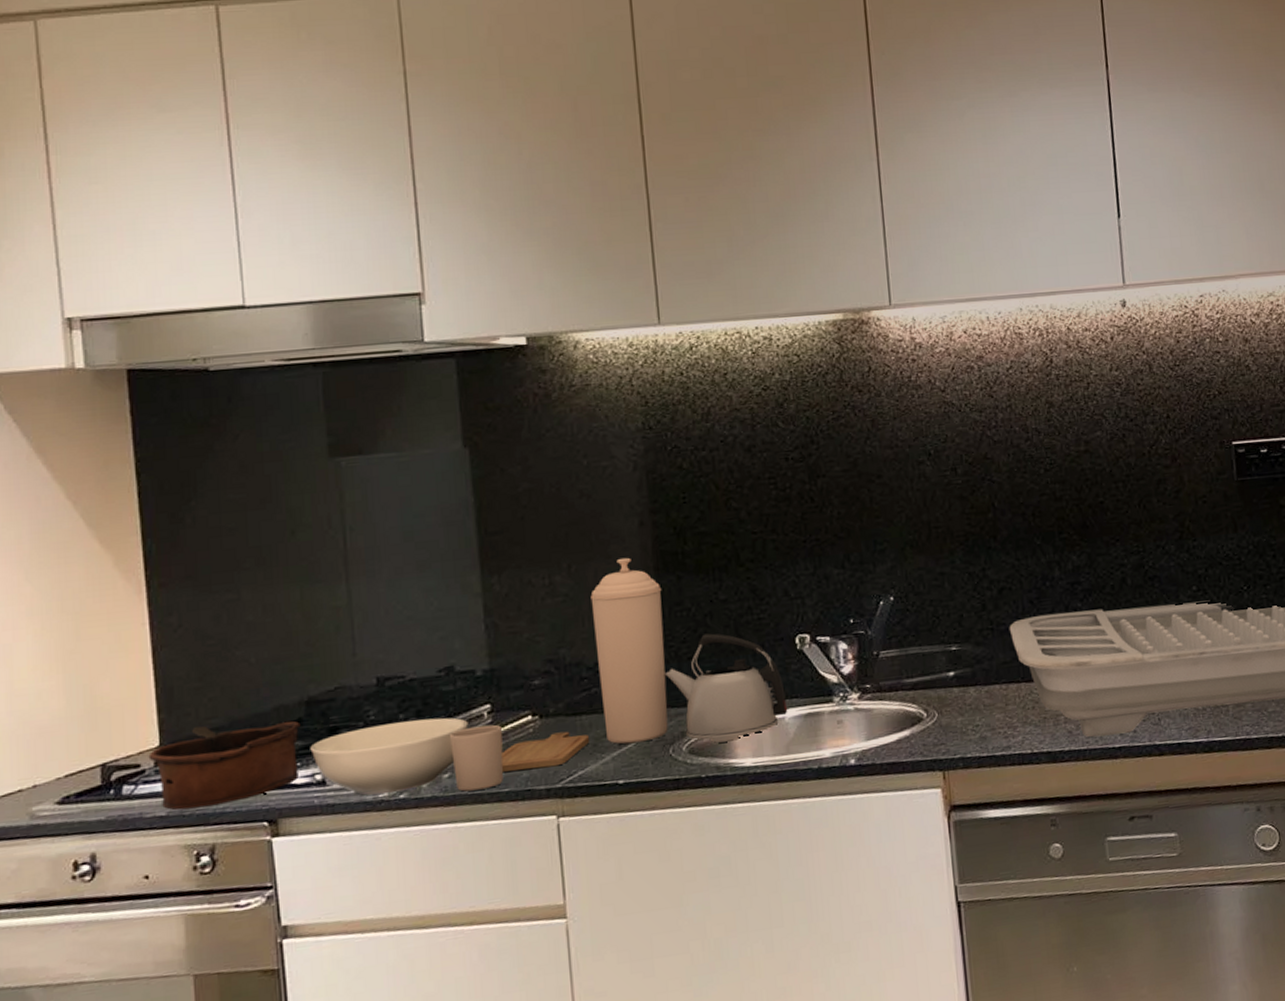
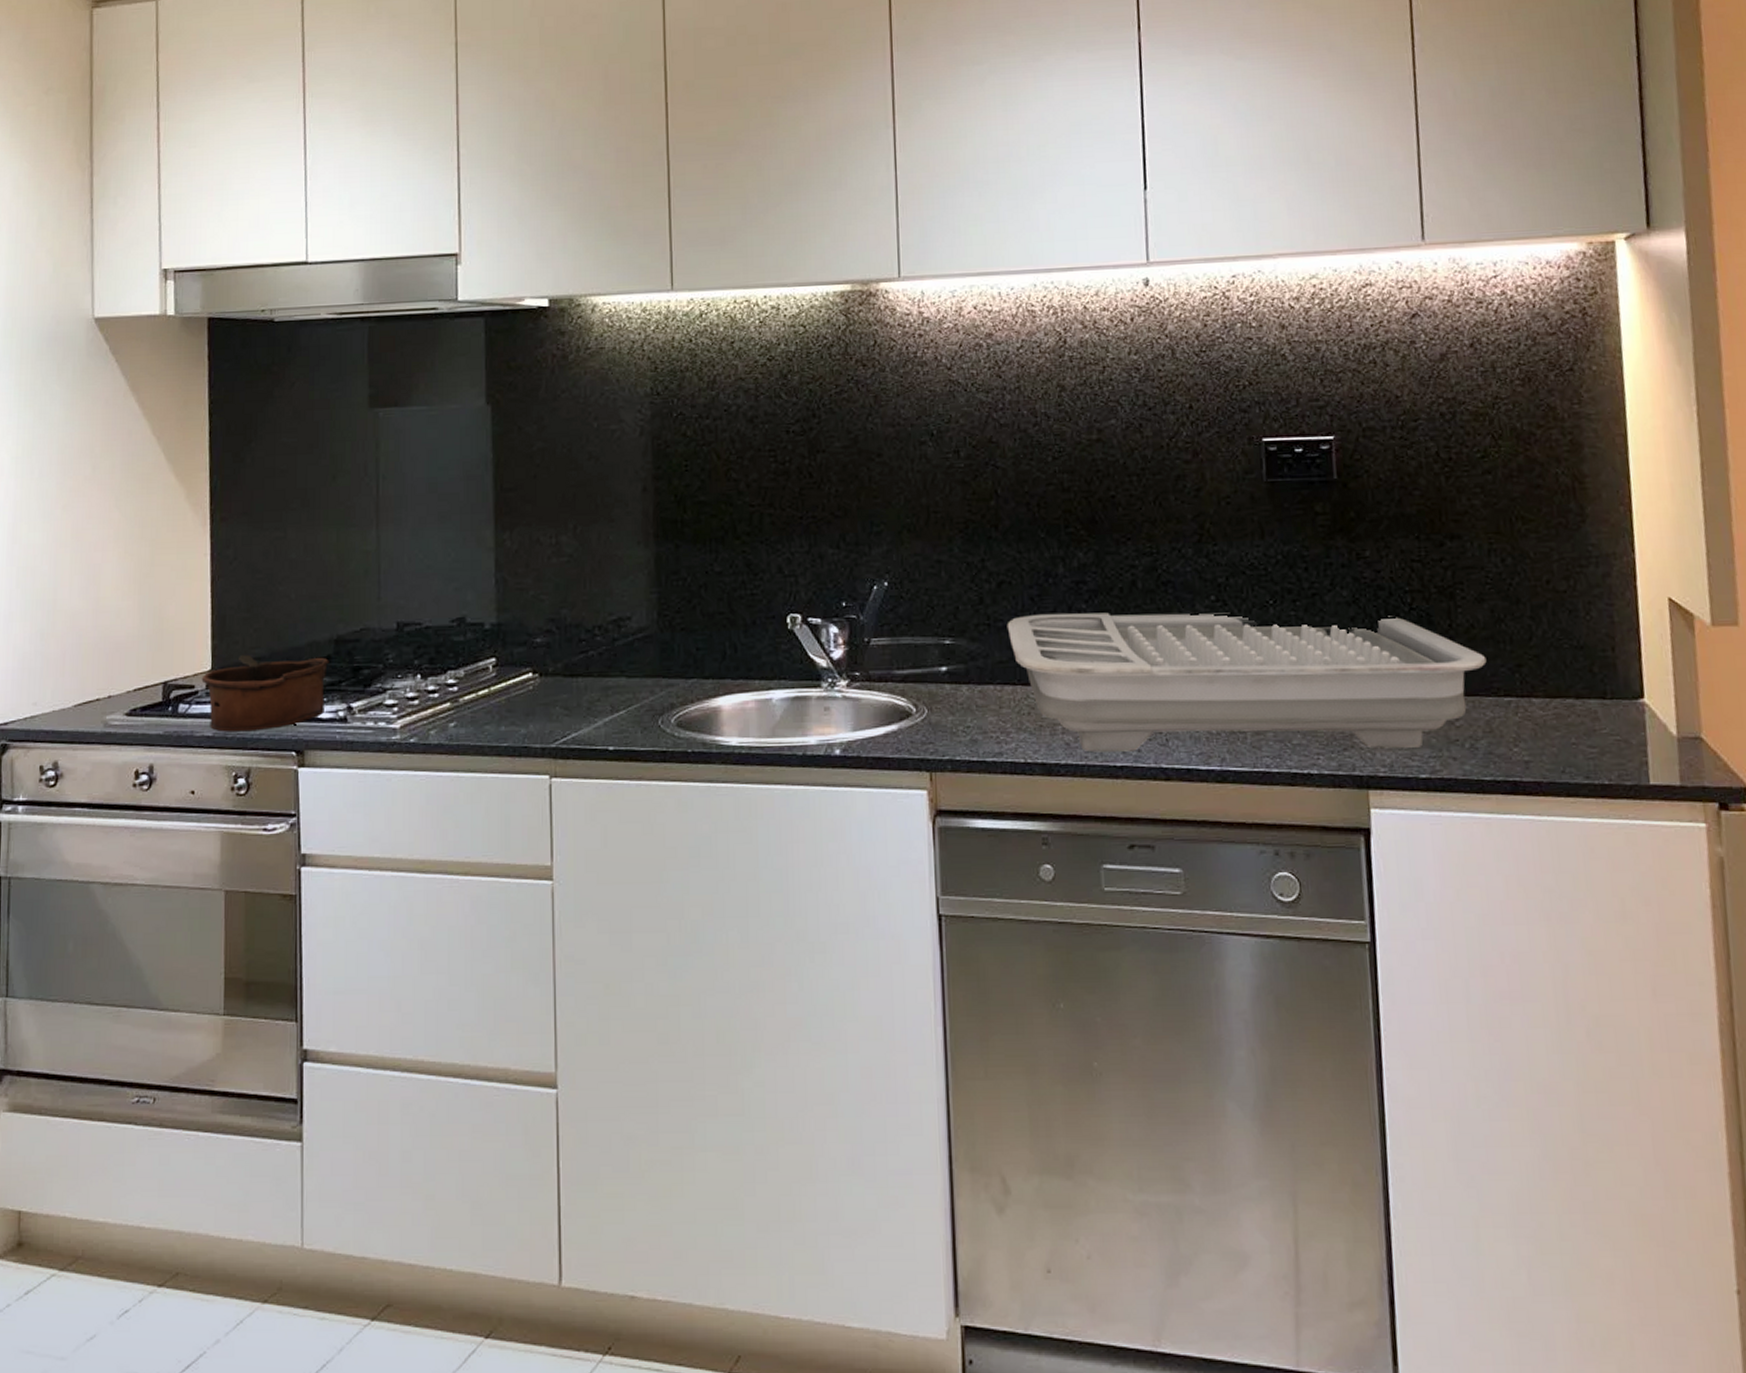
bowl: present [310,717,469,796] -> none [336,667,475,736]
mug: present [449,724,504,792] -> none [457,678,504,742]
chopping board: present [501,731,590,772] -> none [501,692,585,727]
canister: present [590,557,668,745] -> none [593,522,660,711]
kettle: present [664,633,788,743] -> none [657,605,776,718]

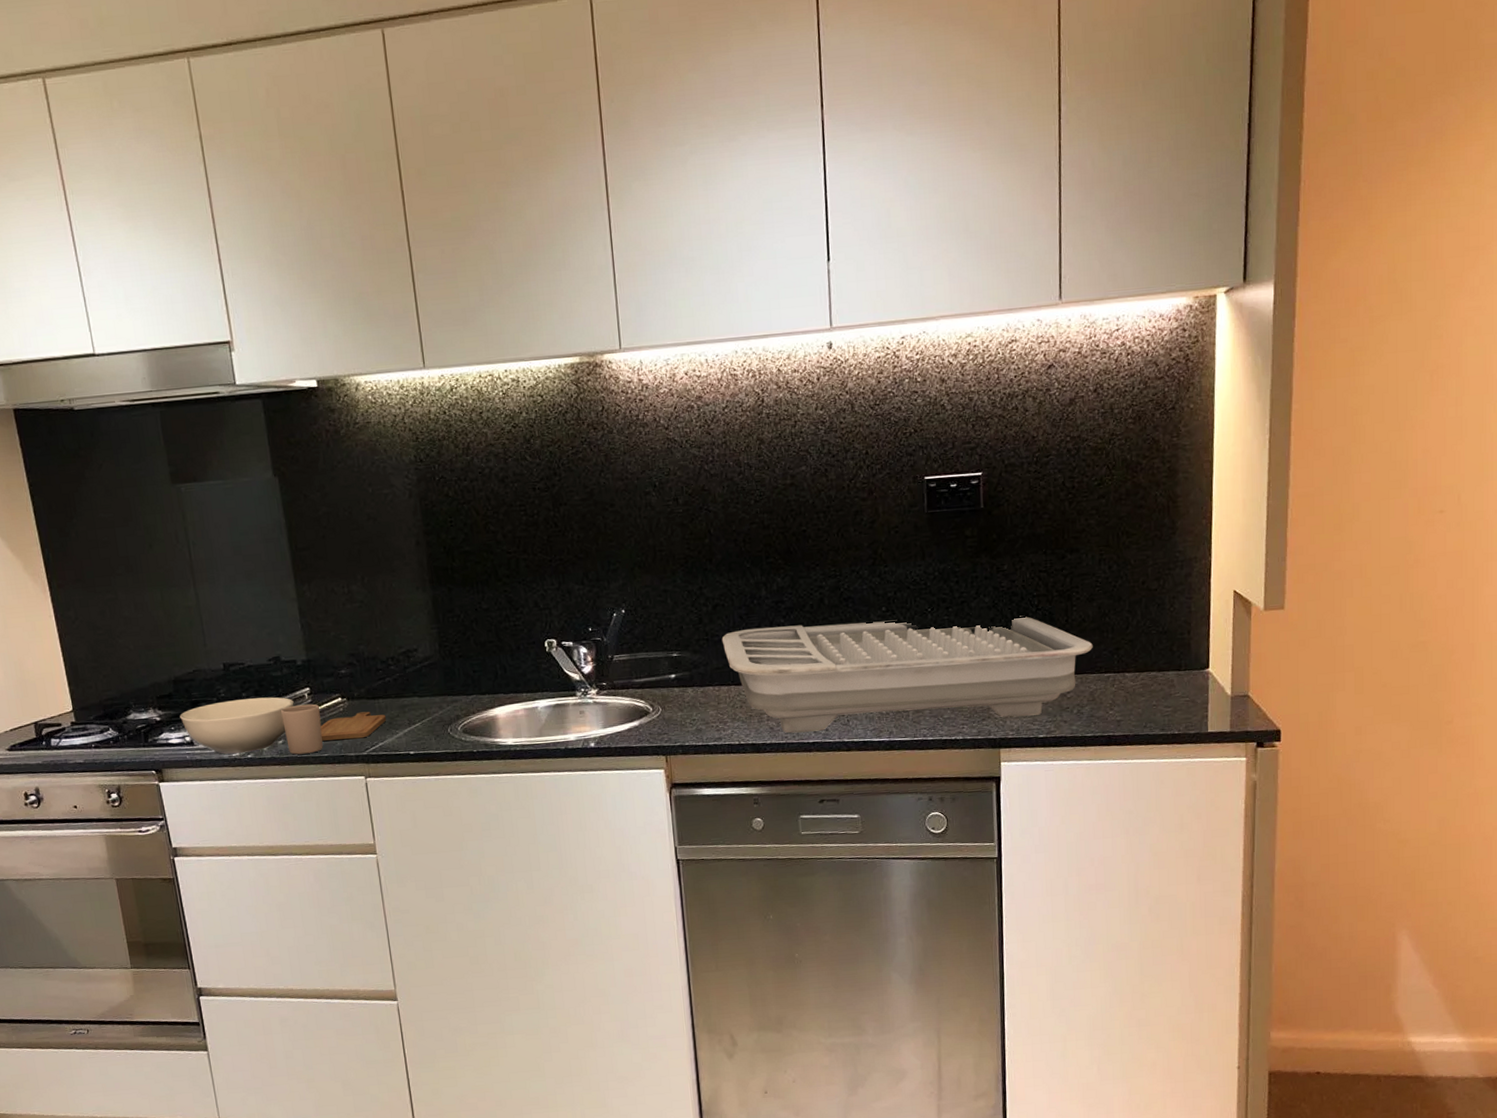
cooking pot: present [201,655,329,733] -> none [66,695,174,759]
bowl: none [336,667,475,736] -> present [179,696,294,754]
mug: none [457,678,504,742] -> present [280,704,323,755]
chopping board: none [501,692,585,727] -> present [320,711,387,741]

